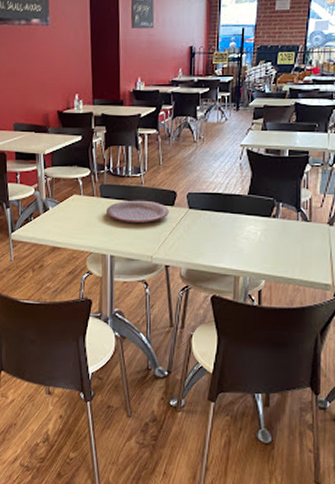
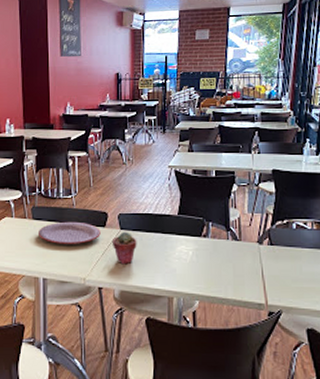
potted succulent: none [179,210,205,244] -> present [111,231,137,265]

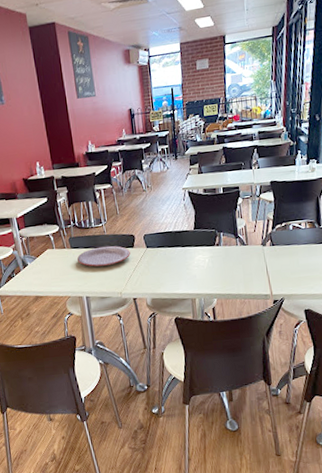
potted succulent: present [111,231,137,265] -> none [140,249,162,277]

